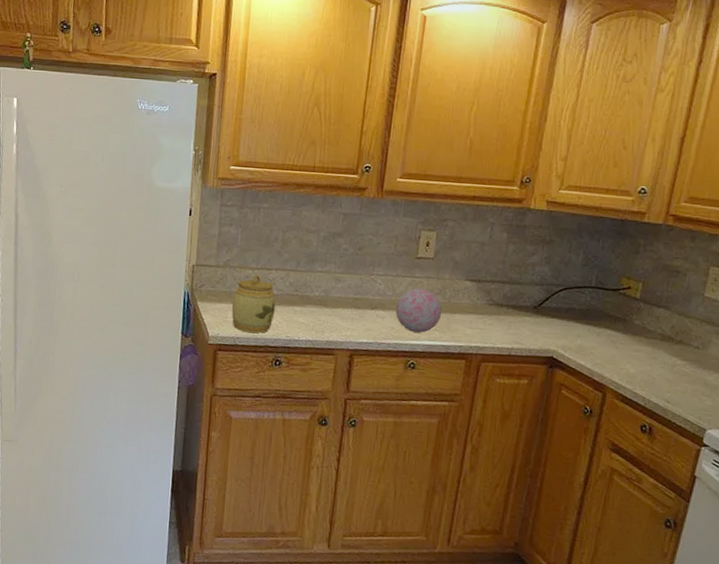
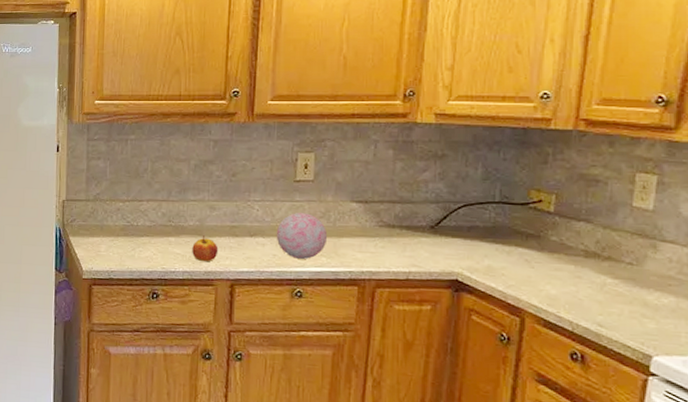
jar: present [231,274,276,334] -> none [104,206,149,267]
apple: none [316,306,341,332] -> present [192,236,219,261]

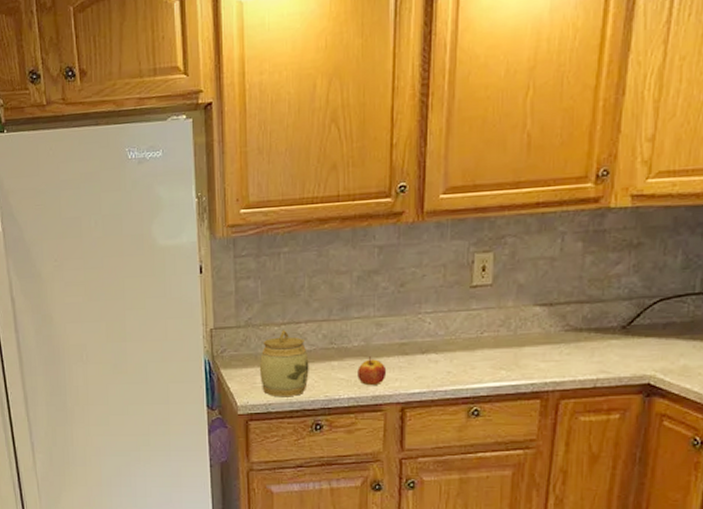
jar: none [104,206,149,267] -> present [259,330,309,397]
decorative orb: present [276,213,328,259] -> none [450,322,508,374]

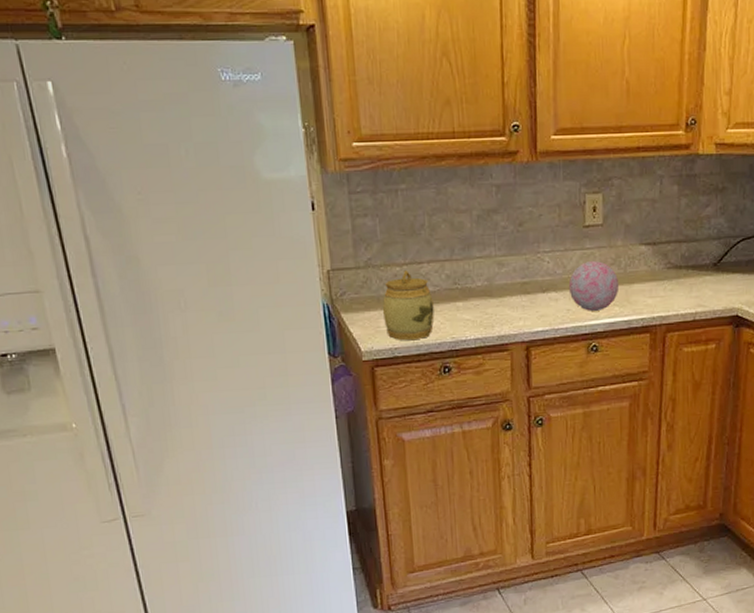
apple: present [358,356,387,385] -> none [482,296,511,325]
decorative orb: none [450,322,508,374] -> present [568,261,620,311]

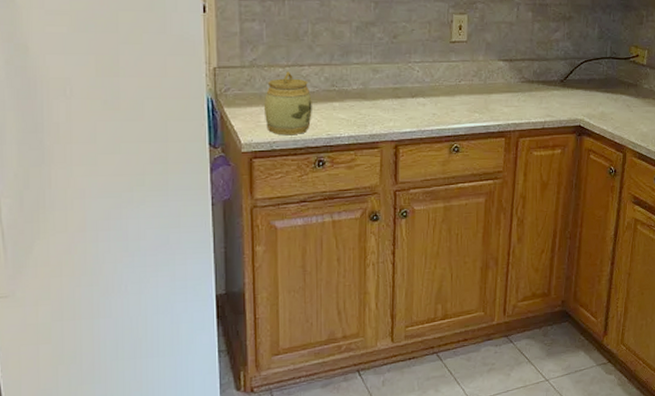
decorative orb: present [568,261,620,311] -> none [435,73,480,116]

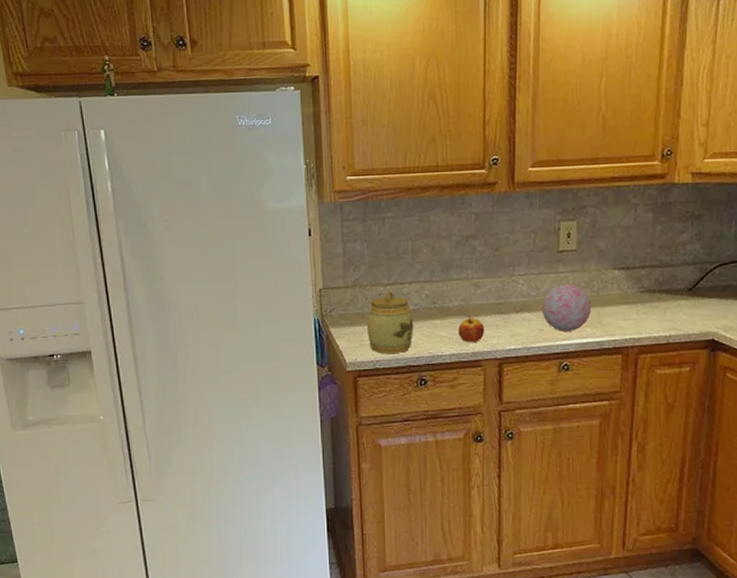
apple: none [357,99,382,124] -> present [458,315,485,342]
decorative orb: none [435,73,480,116] -> present [541,284,592,332]

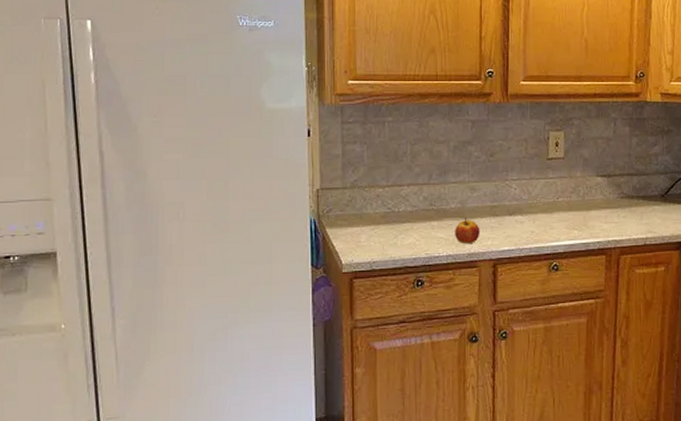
jar: present [366,290,414,354] -> none [364,192,411,255]
decorative orb: present [541,284,592,332] -> none [533,189,578,233]

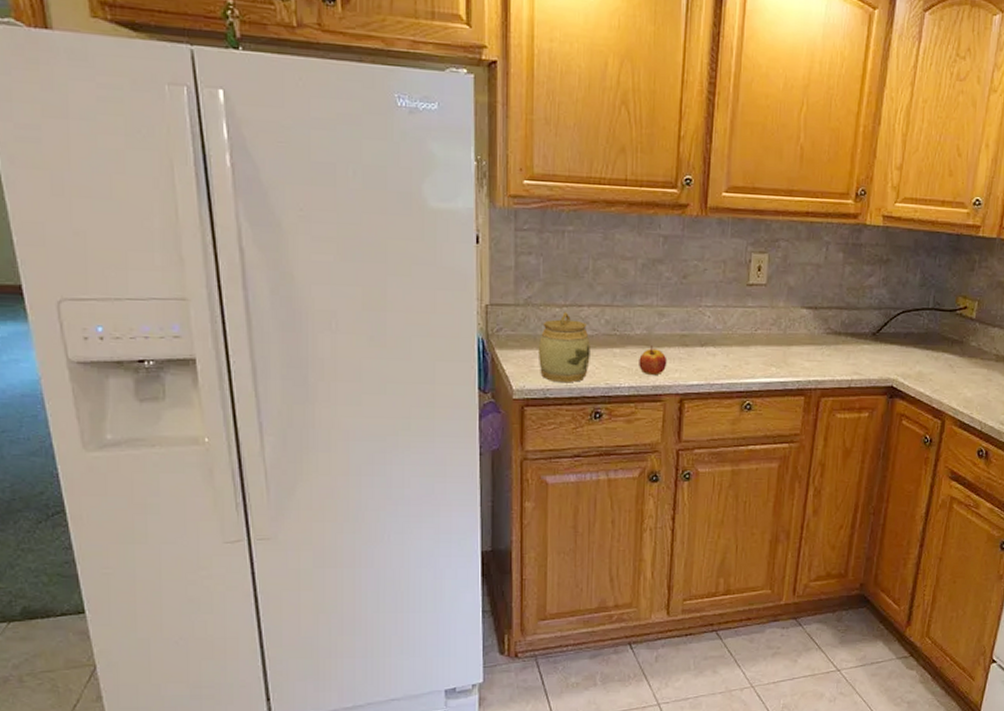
jar: none [364,192,411,255] -> present [538,312,590,383]

